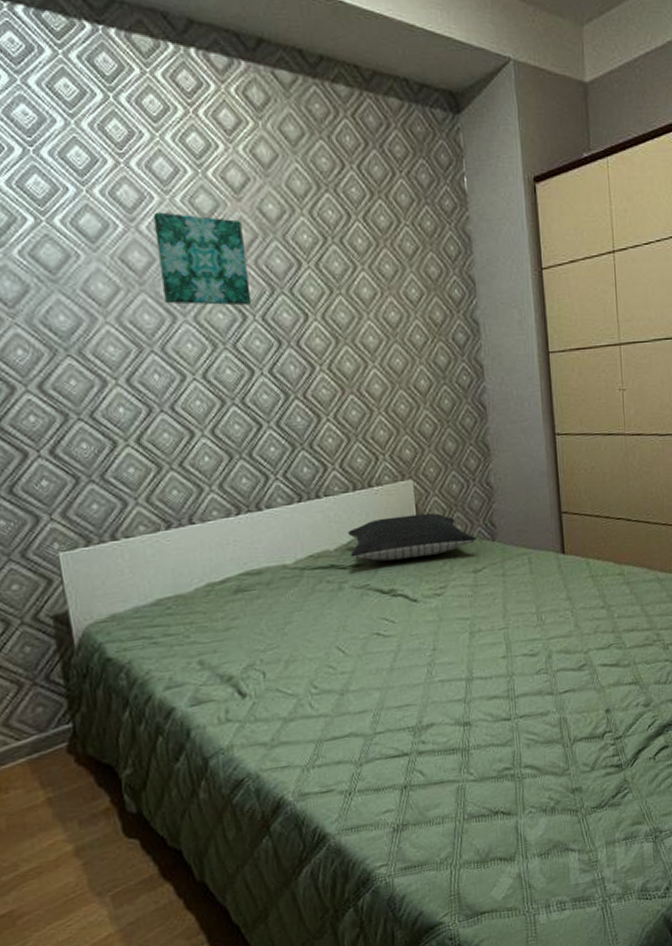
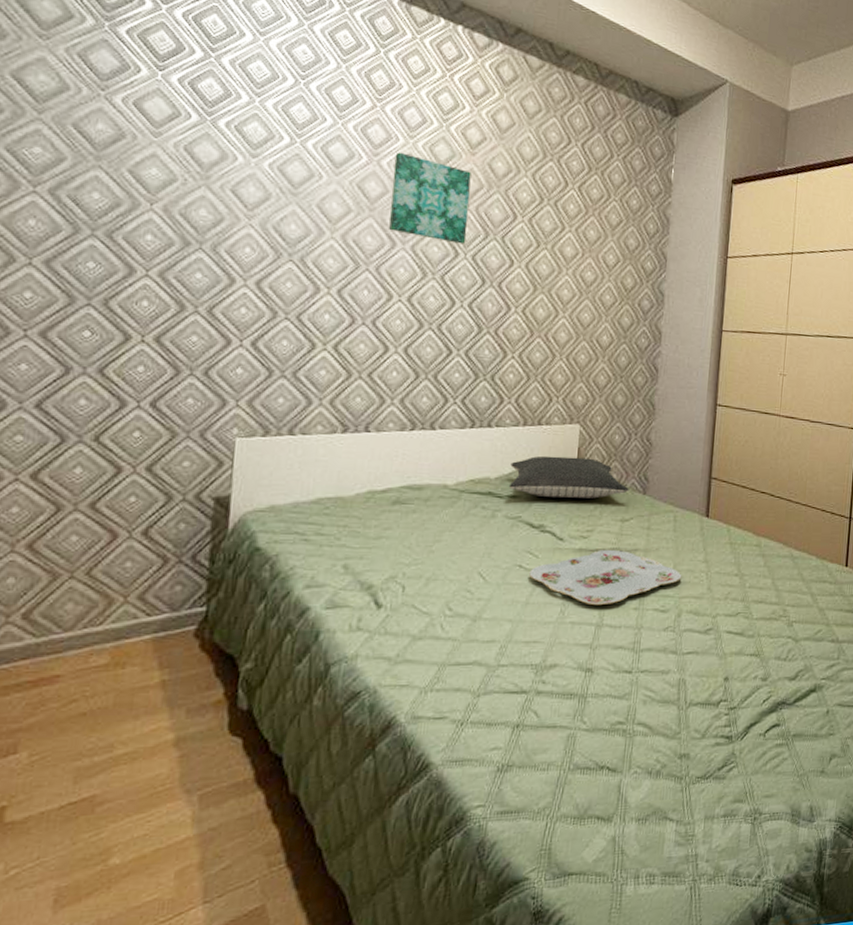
serving tray: none [388,601,546,661] -> present [529,549,682,606]

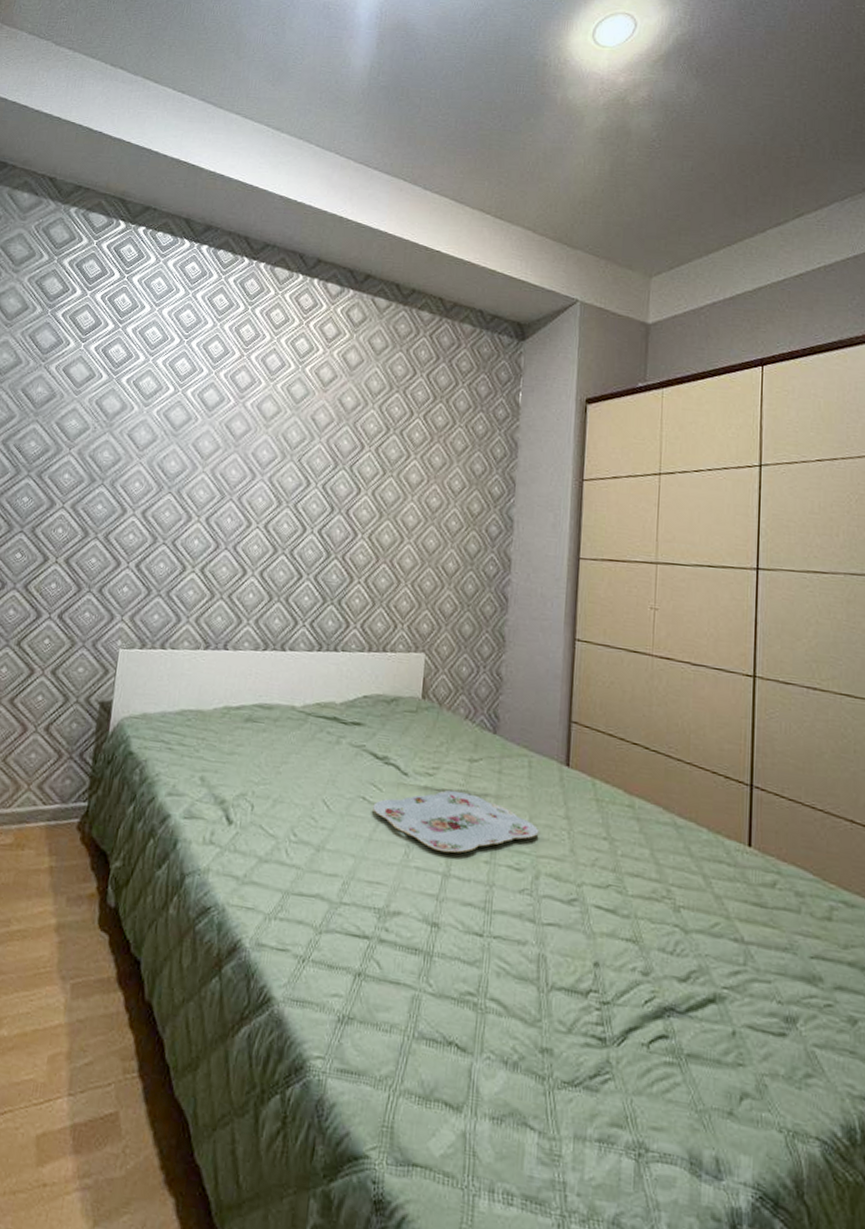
wall art: present [389,152,471,244] -> none [250,393,323,474]
pillow: present [508,455,629,499] -> none [353,683,478,734]

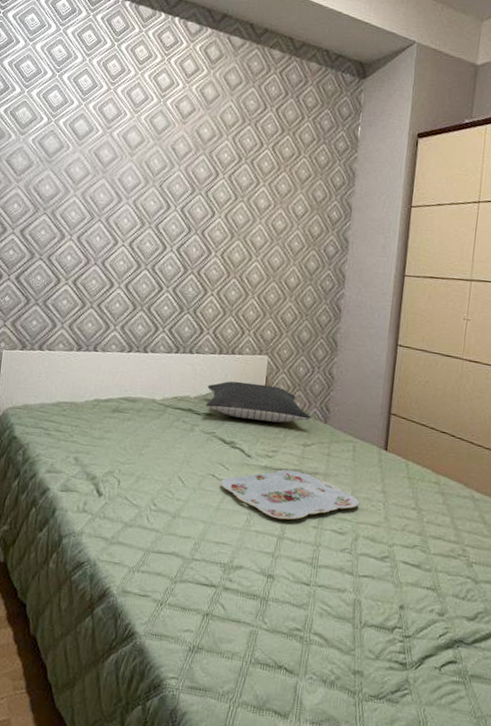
pillow: none [353,683,478,734] -> present [205,381,311,423]

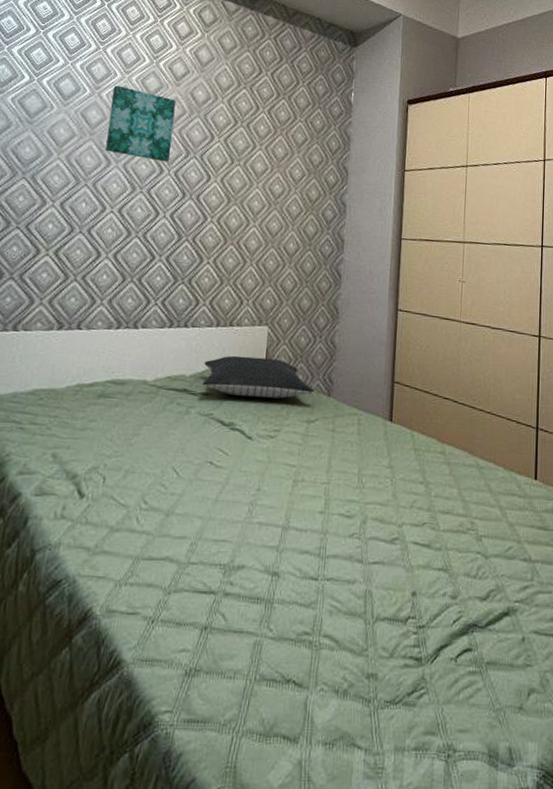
wall art: none [117,124,183,199] -> present [105,85,176,162]
serving tray: present [220,469,360,520] -> none [219,449,367,507]

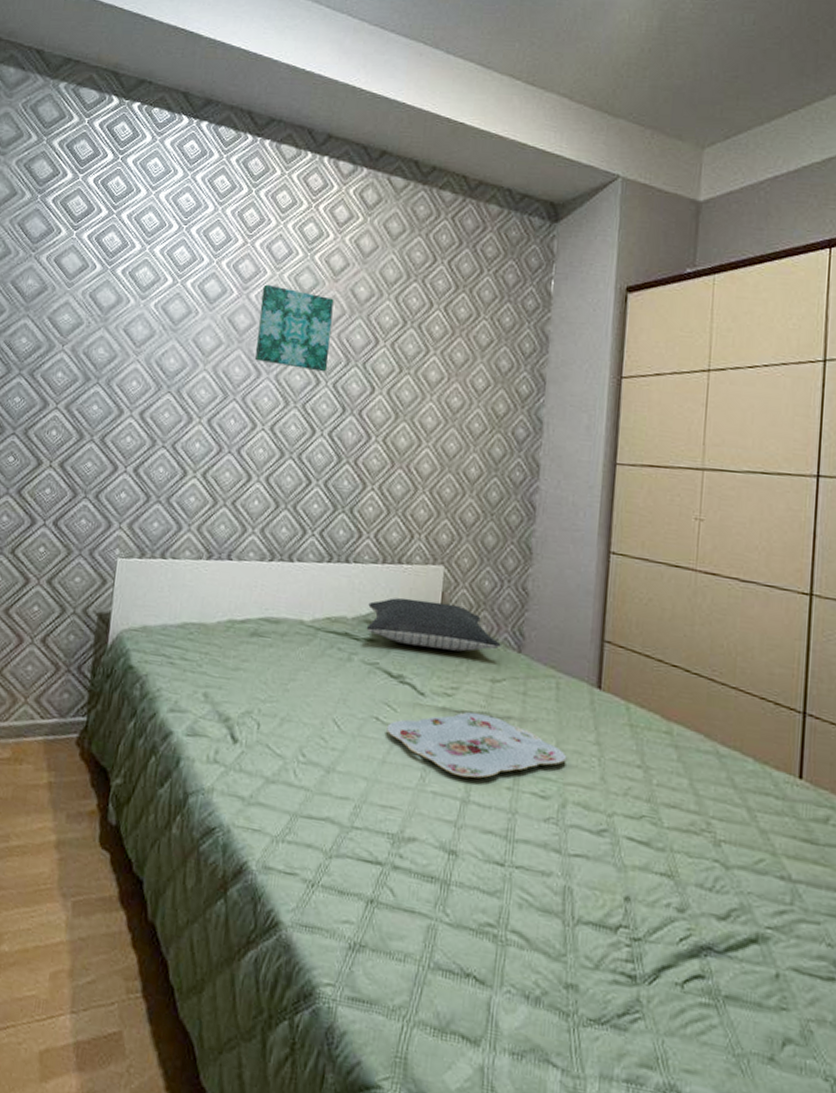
serving tray: none [219,449,367,507] -> present [386,712,567,778]

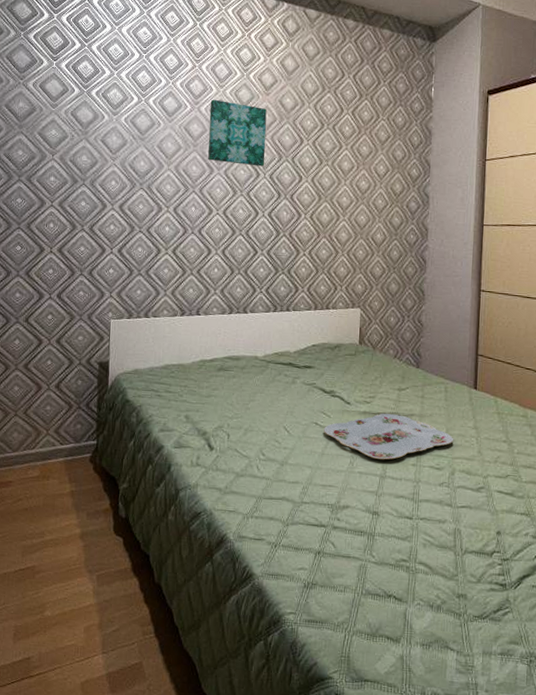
pillow: present [366,597,501,652] -> none [305,334,404,370]

